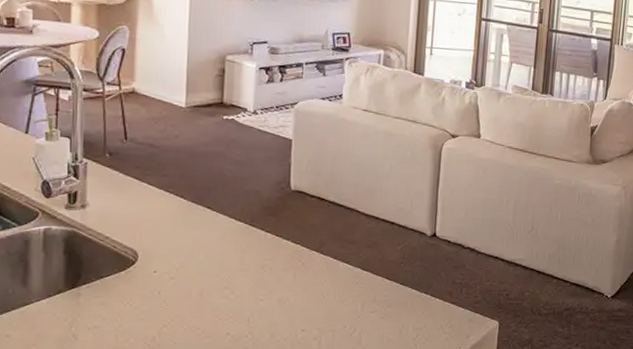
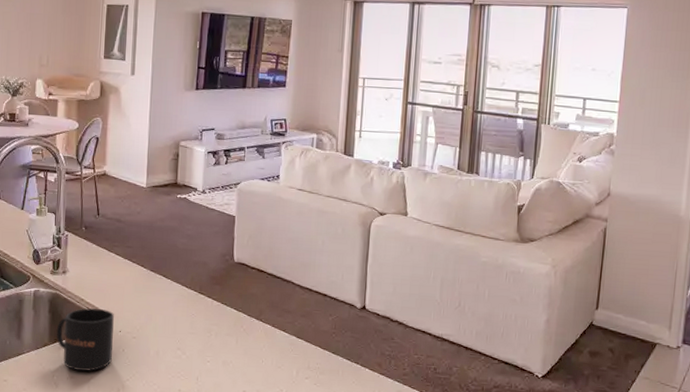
mug: none [74,247,147,320] -> present [56,308,114,371]

